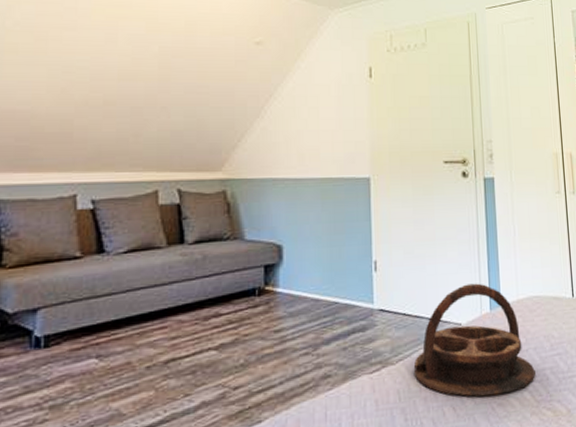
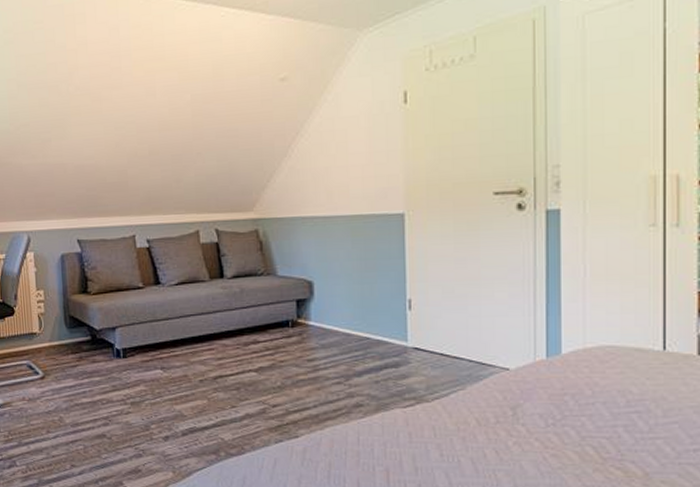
serving tray: present [413,283,536,397] -> none [451,327,603,446]

